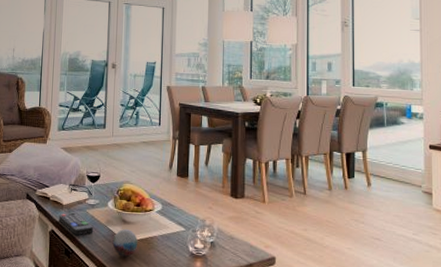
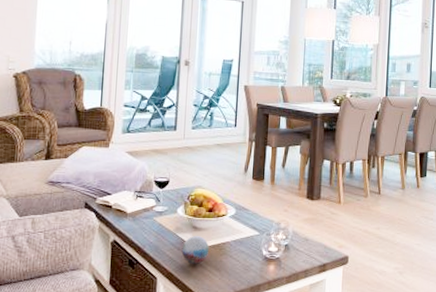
remote control: present [58,212,94,236] -> none [122,221,161,245]

